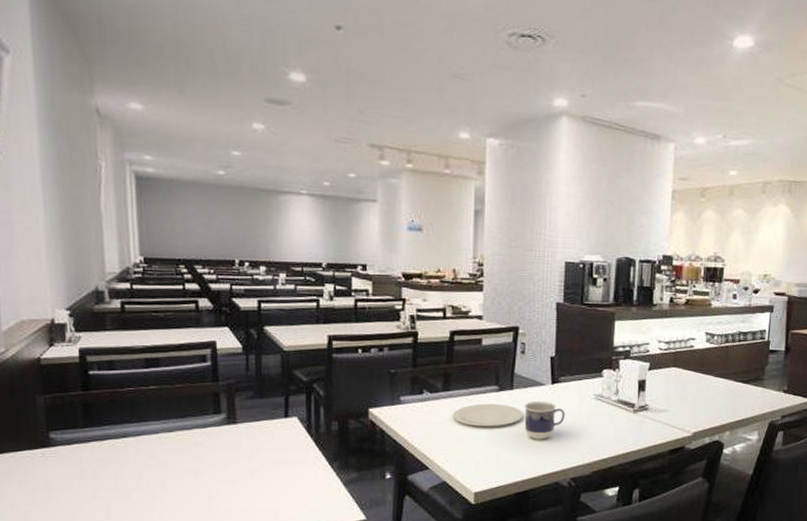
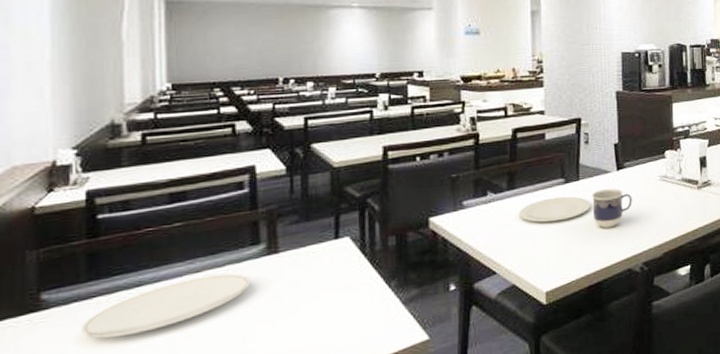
plate: none [80,436,213,477] -> present [80,273,250,339]

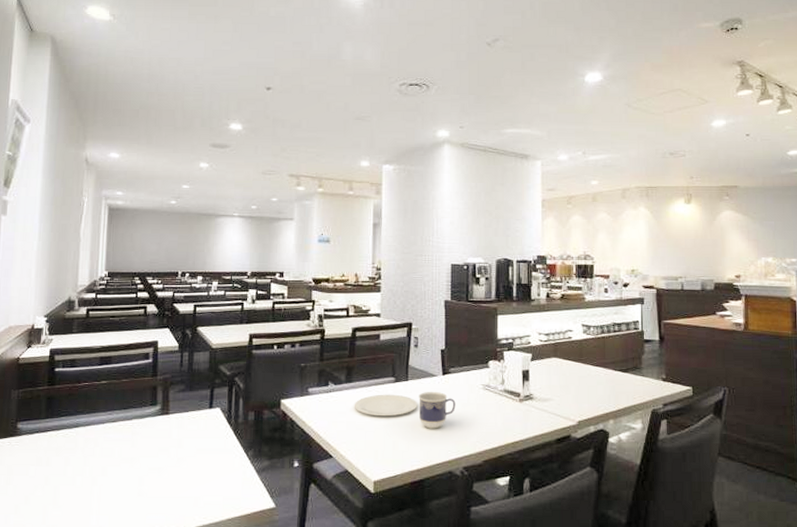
plate: present [80,273,250,339] -> none [38,426,148,464]

